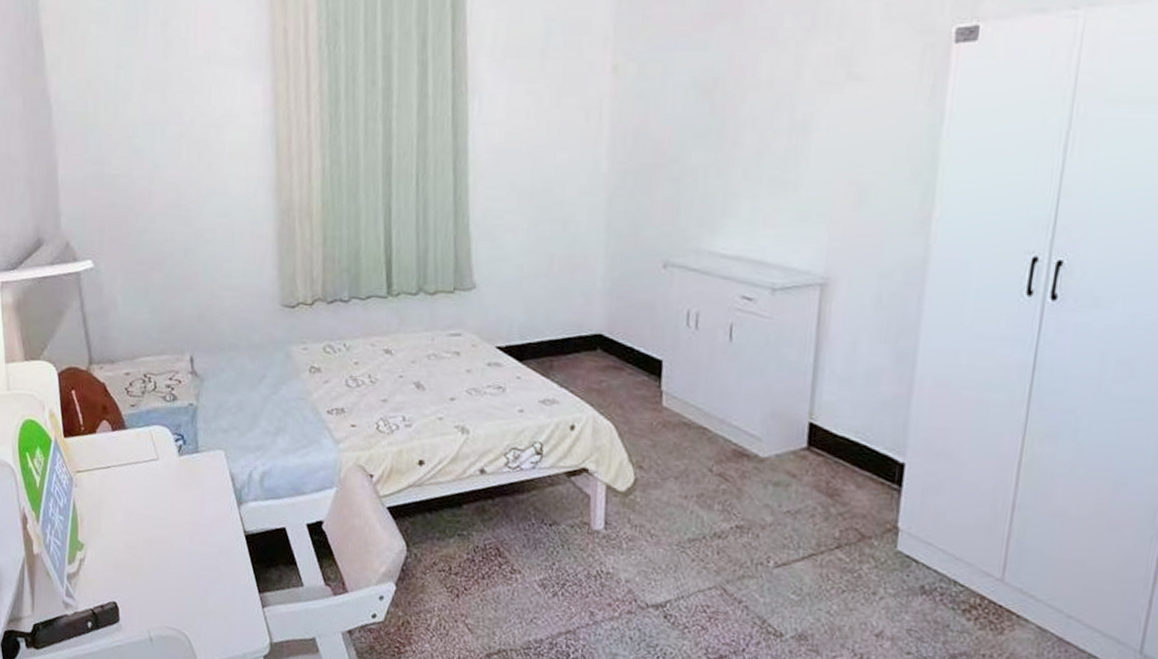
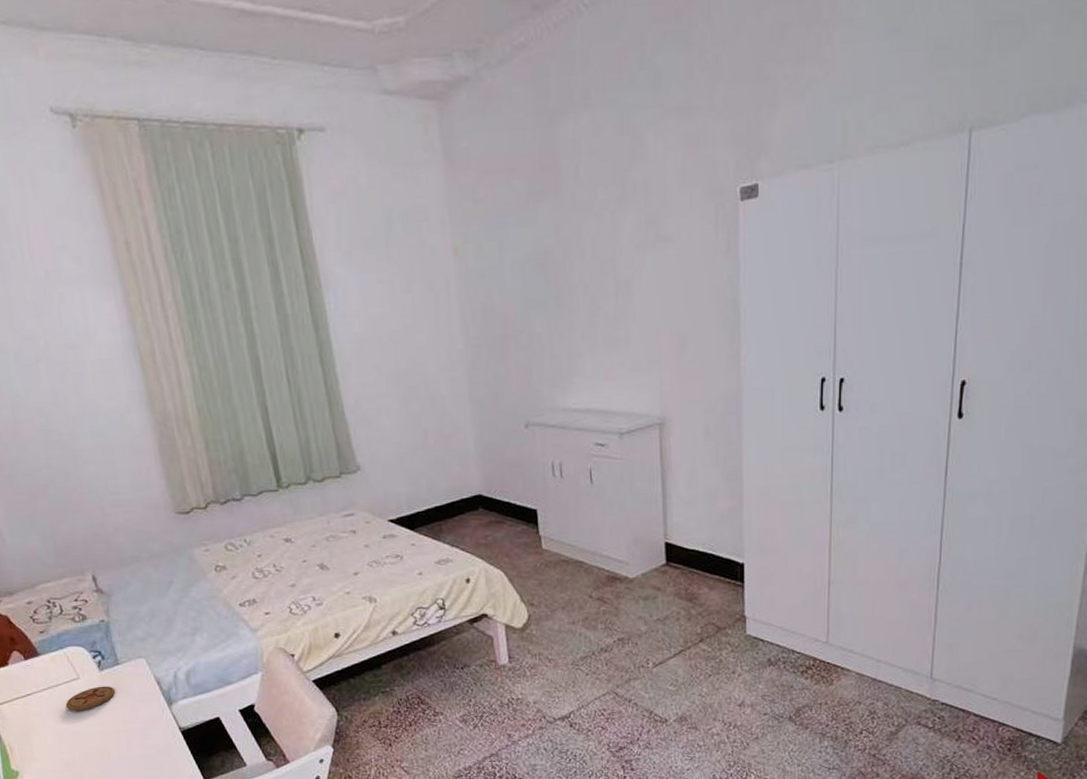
coaster: none [140,471,190,494] -> present [65,685,116,711]

